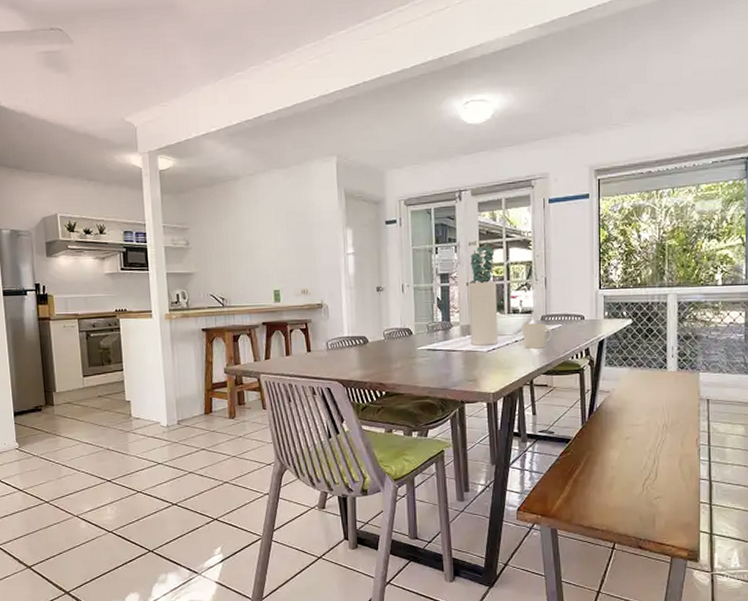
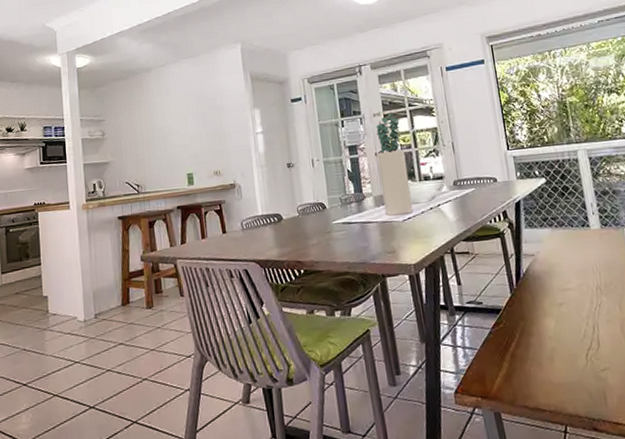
cup: present [521,323,552,349] -> none [434,188,467,216]

